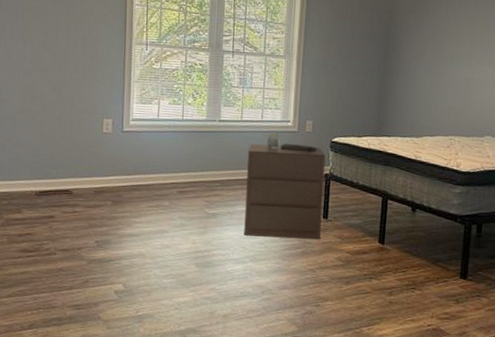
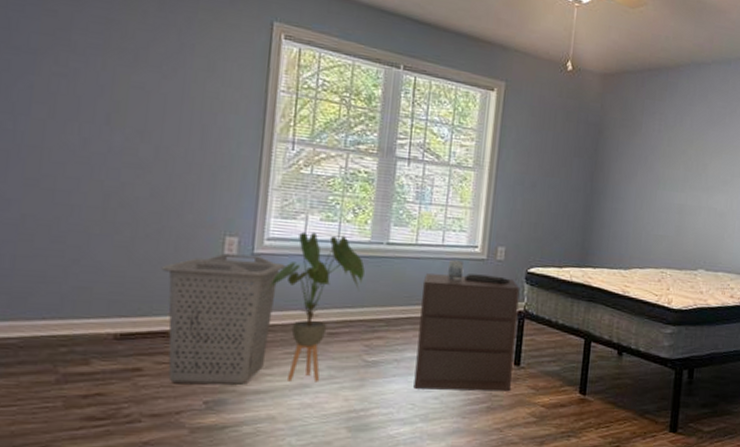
laundry basket: none [62,131,146,229] -> present [161,253,286,385]
house plant: none [136,113,203,229] -> present [270,232,365,382]

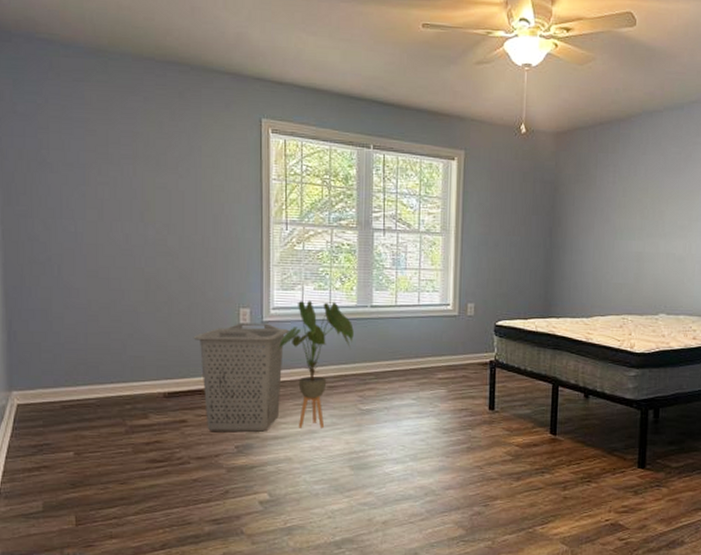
nightstand: present [413,259,520,392] -> none [403,317,490,434]

